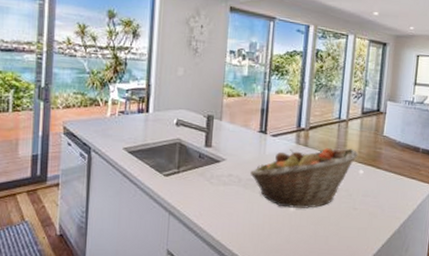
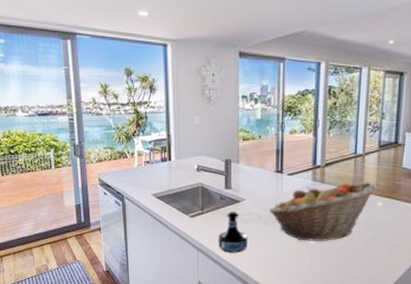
tequila bottle: none [192,171,225,218] -> present [218,211,248,253]

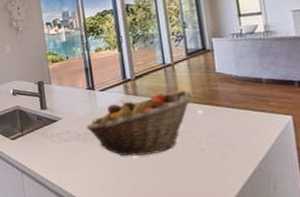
tequila bottle: present [218,211,248,253] -> none [40,131,70,173]

